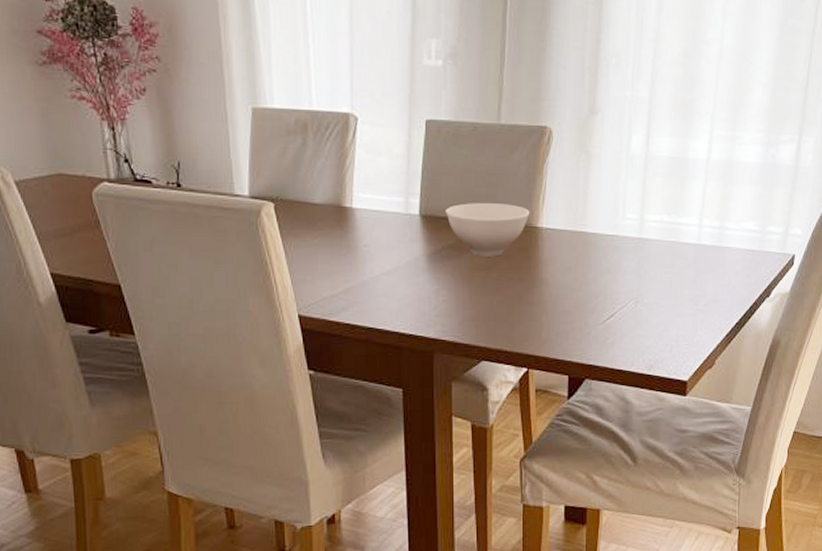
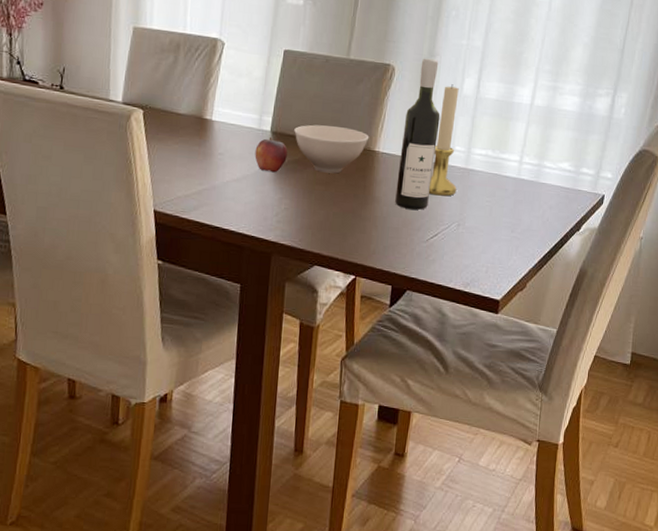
fruit: none [404,222,440,262] -> present [255,137,288,173]
bottle: none [565,116,607,289] -> present [395,58,441,210]
candle holder: none [602,143,631,271] -> present [429,84,459,197]

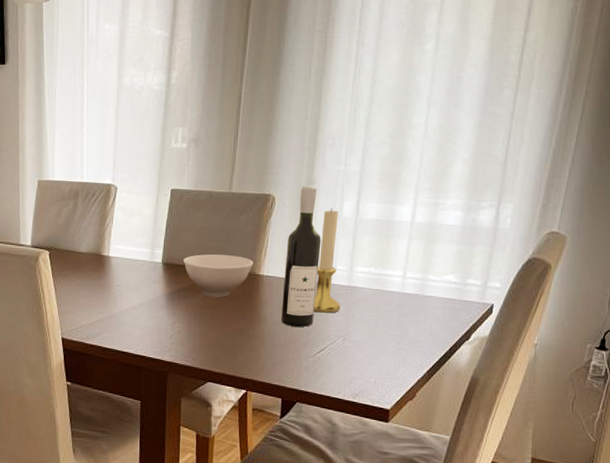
fruit: present [255,137,288,173] -> none [148,268,178,300]

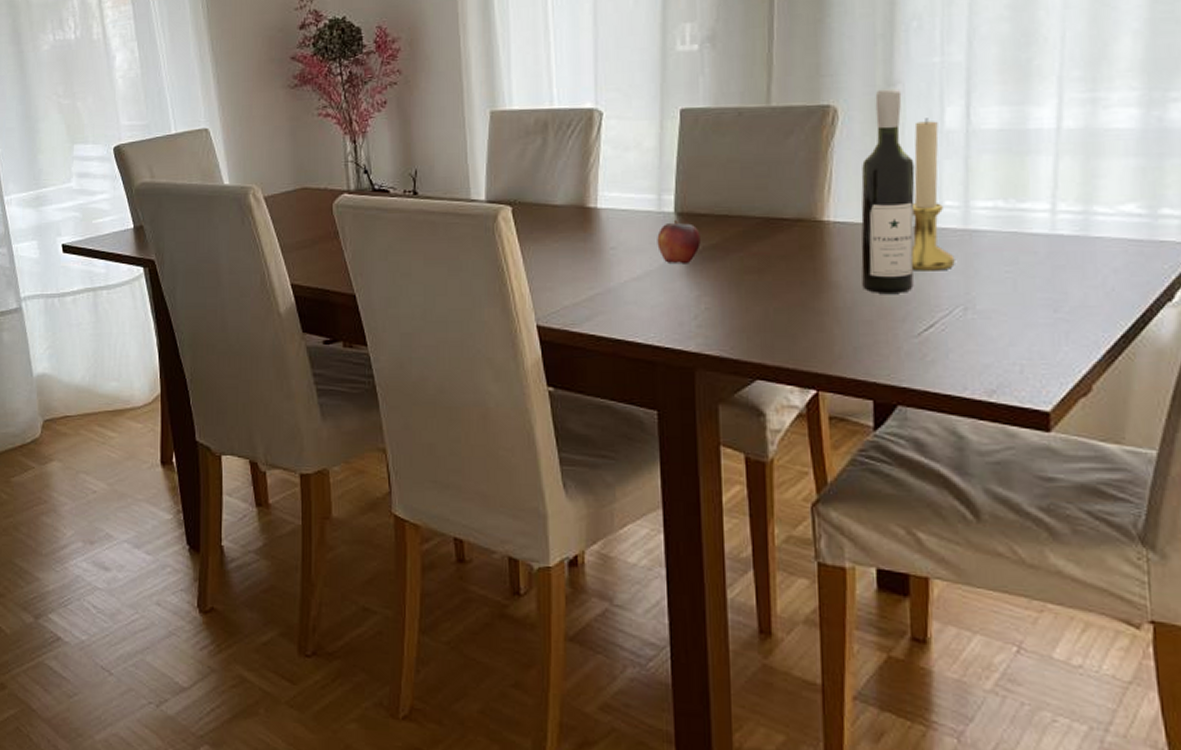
fruit: none [148,268,178,300] -> present [657,220,701,264]
bowl: present [183,254,254,298] -> none [706,195,813,257]

